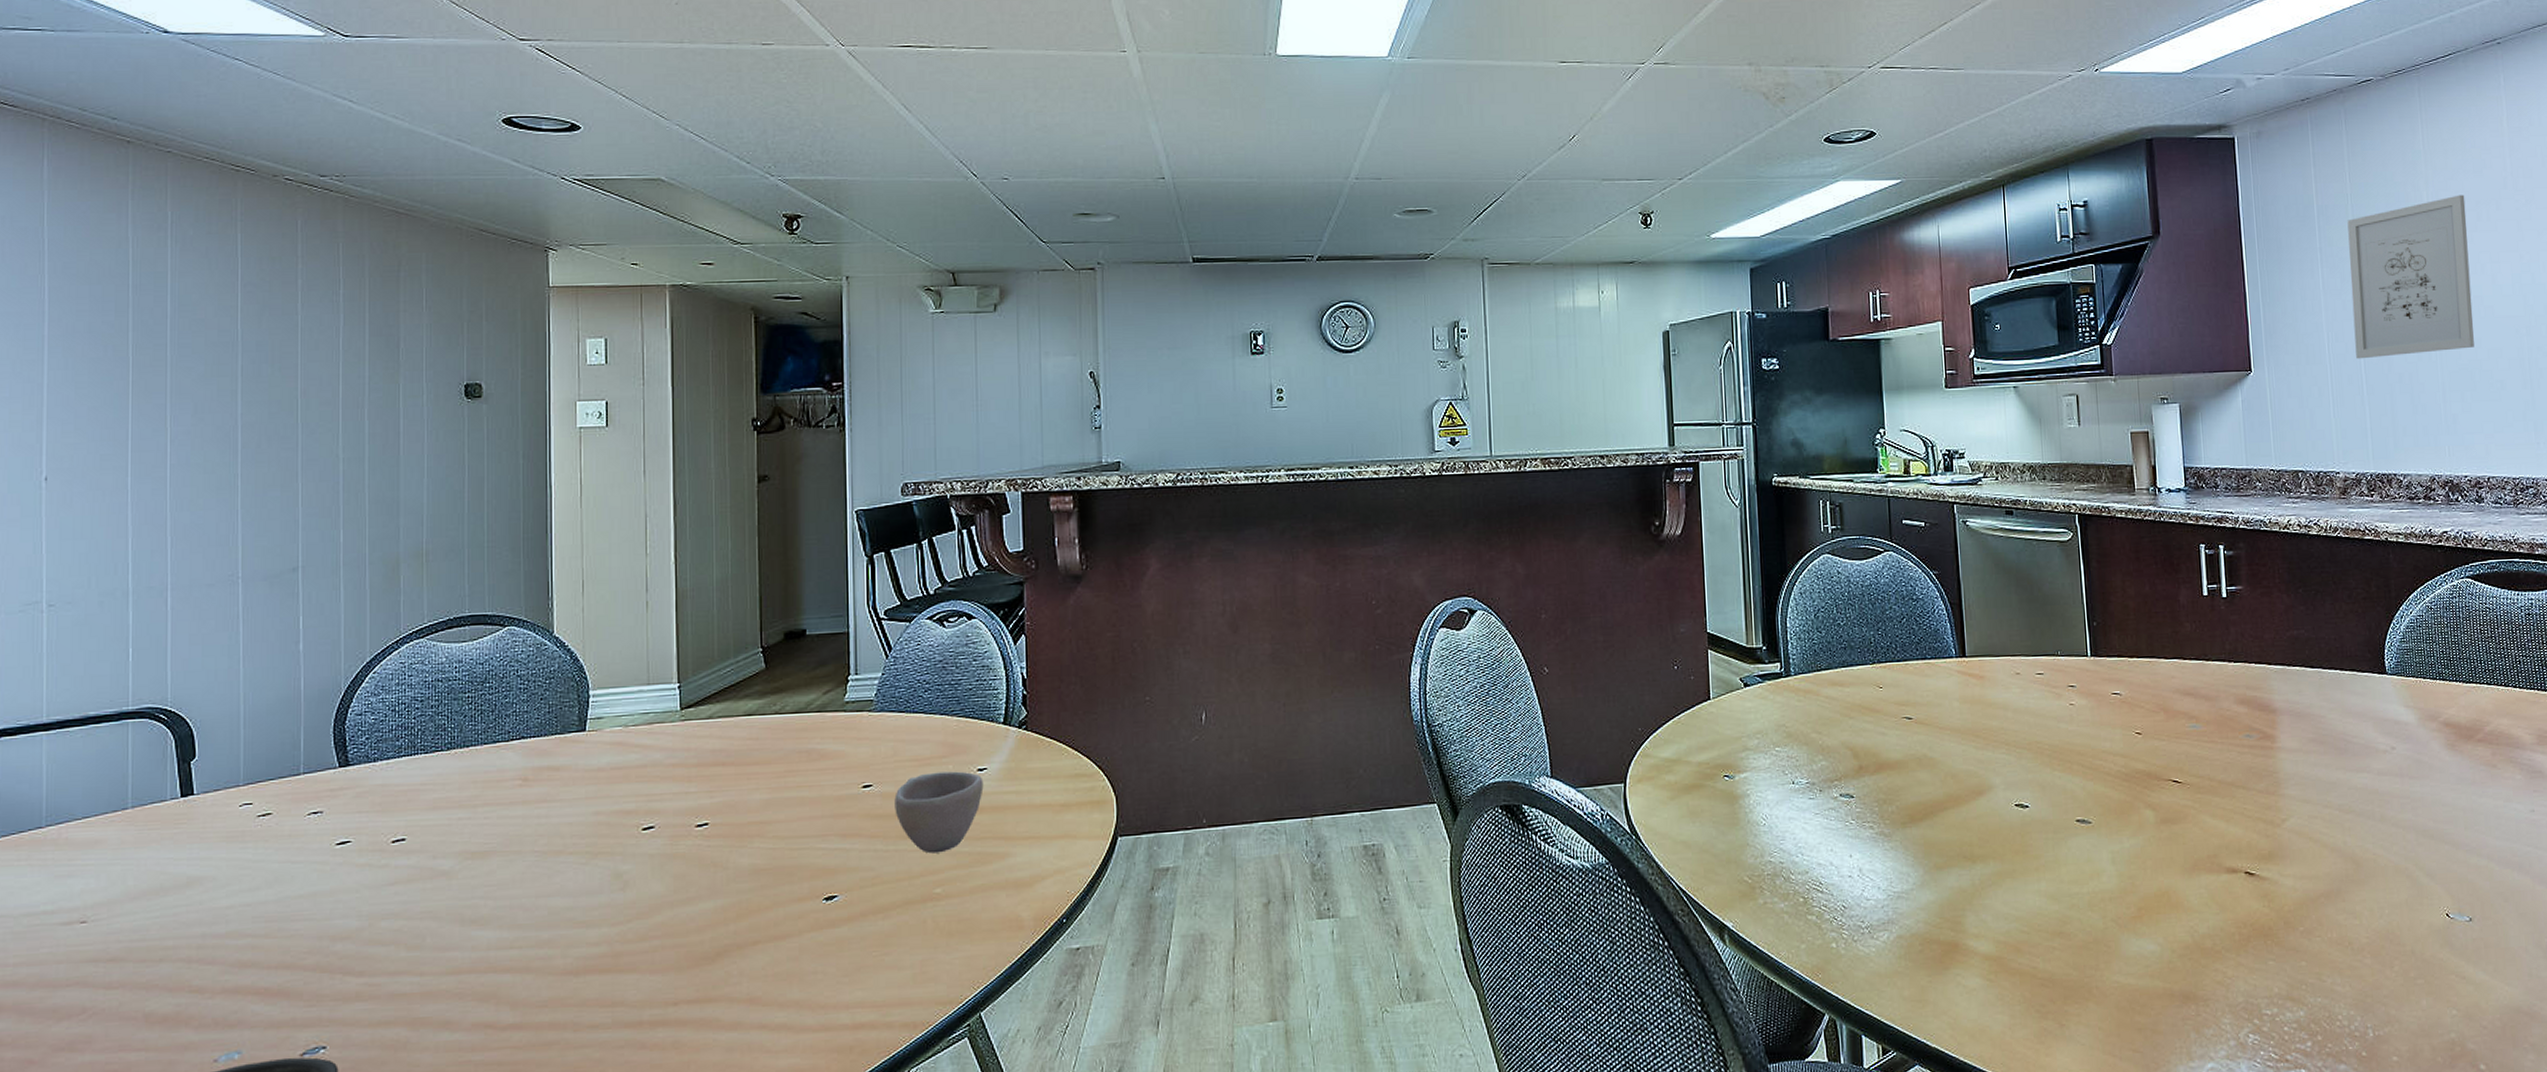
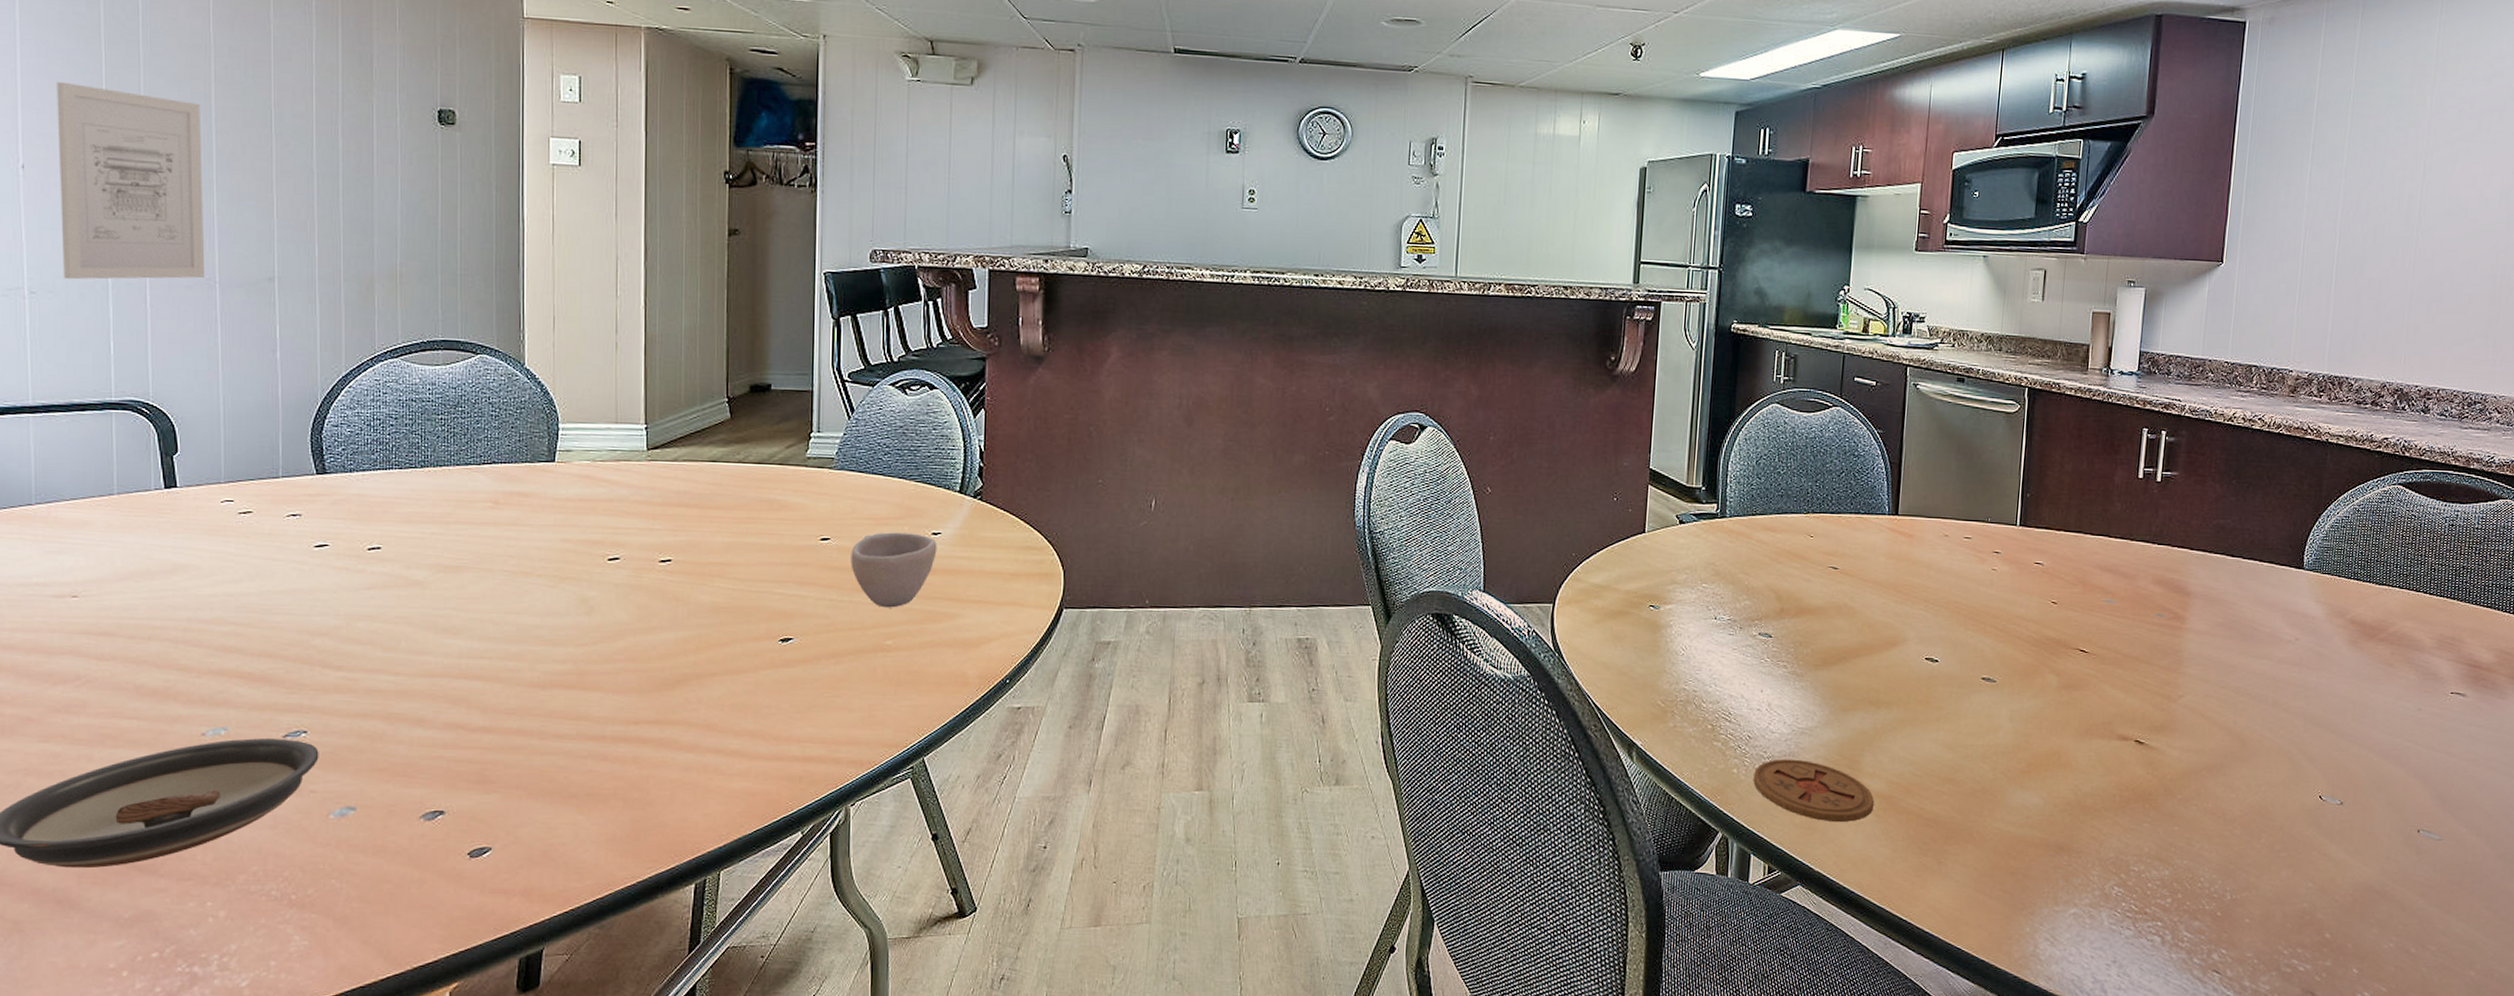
wall art: none [82,391,228,589] -> present [56,81,206,280]
coaster: none [1854,926,1985,992] -> present [1753,758,1875,823]
wall art: present [2347,194,2474,359] -> none [2330,102,2470,261]

